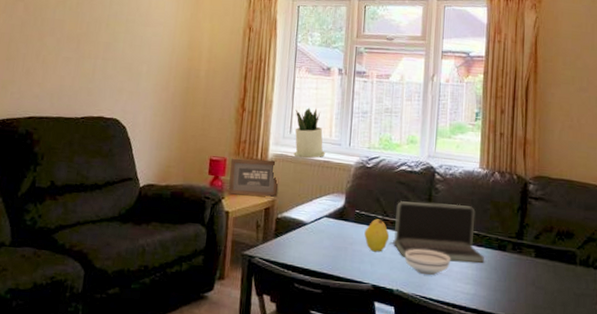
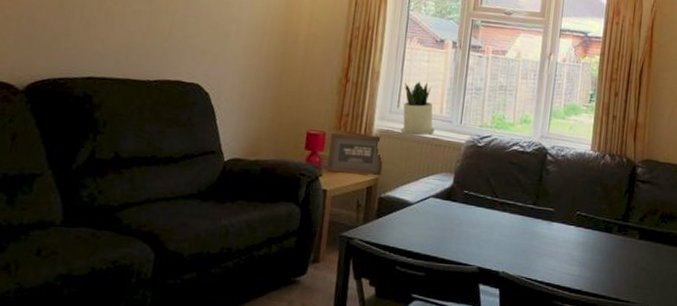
fruit: present [364,218,390,252] -> none [472,199,498,234]
laptop: present [389,201,484,263] -> none [497,182,591,245]
bowl: present [404,248,450,275] -> none [512,230,558,257]

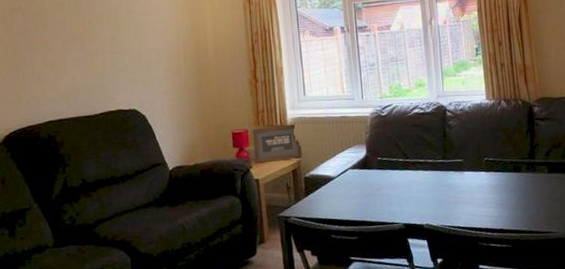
planter: present [400,81,436,136] -> none [306,68,341,118]

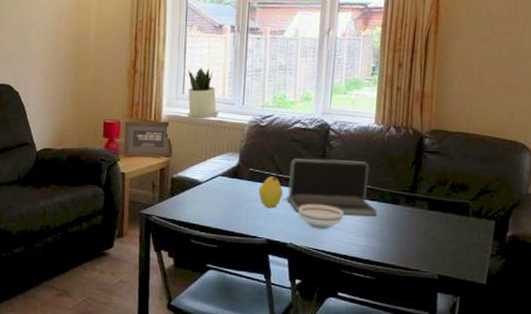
planter: none [306,68,341,118] -> present [187,67,220,119]
fruit: none [389,162,413,193] -> present [258,176,284,208]
laptop: none [413,136,503,193] -> present [283,158,377,217]
bowl: none [429,182,472,206] -> present [298,204,343,228]

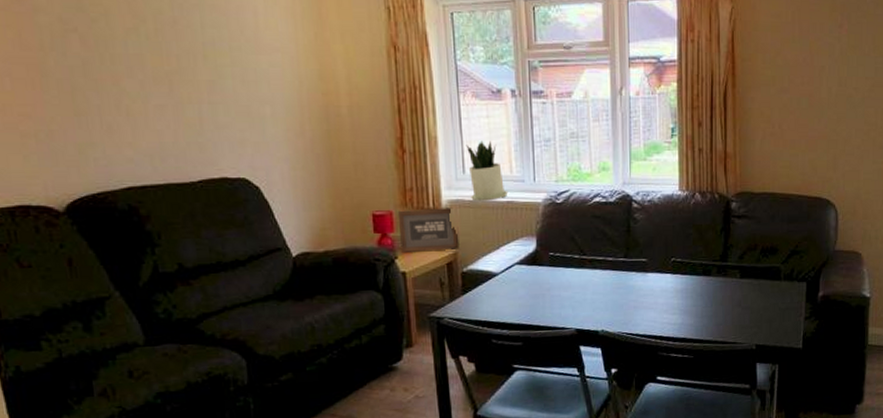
fruit: present [258,176,284,208] -> none [562,259,589,295]
laptop: present [283,158,377,217] -> none [589,232,689,296]
bowl: present [298,204,343,228] -> none [606,284,655,311]

